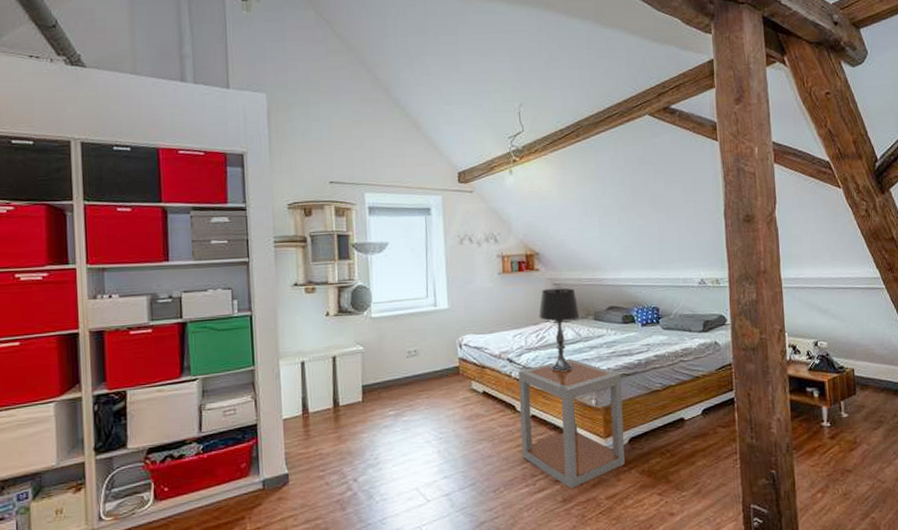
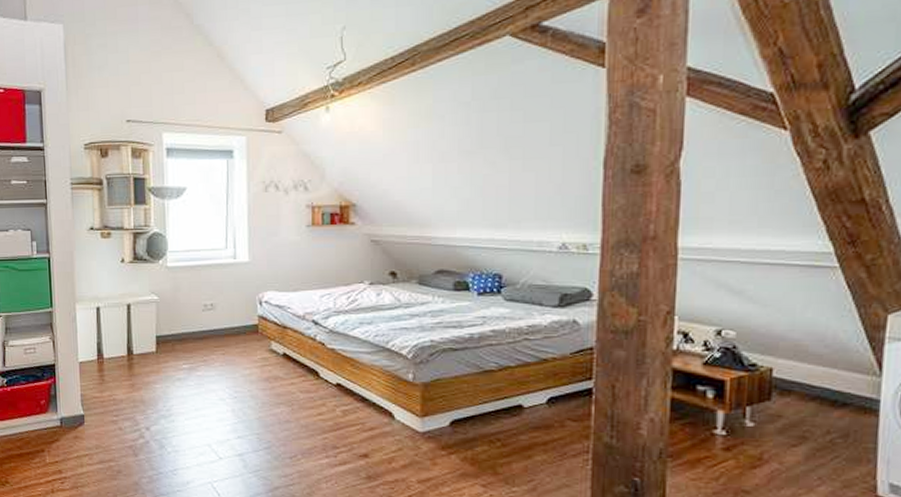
side table: present [519,358,625,488] -> none [323,326,447,466]
table lamp: present [539,288,580,372] -> none [351,245,401,340]

